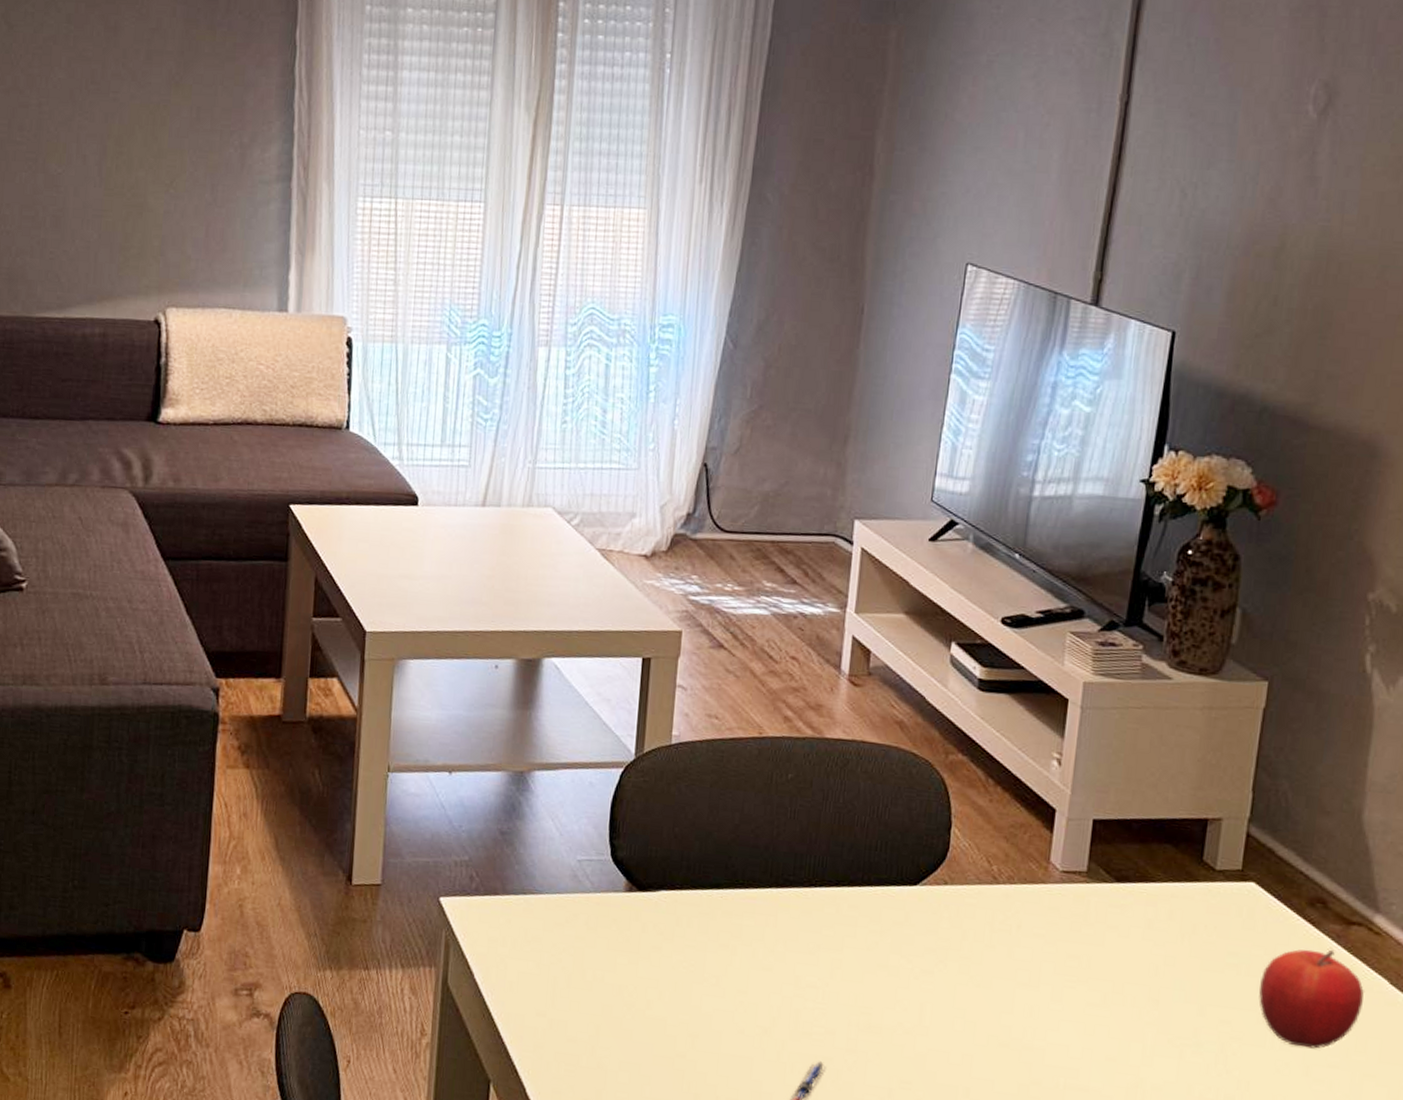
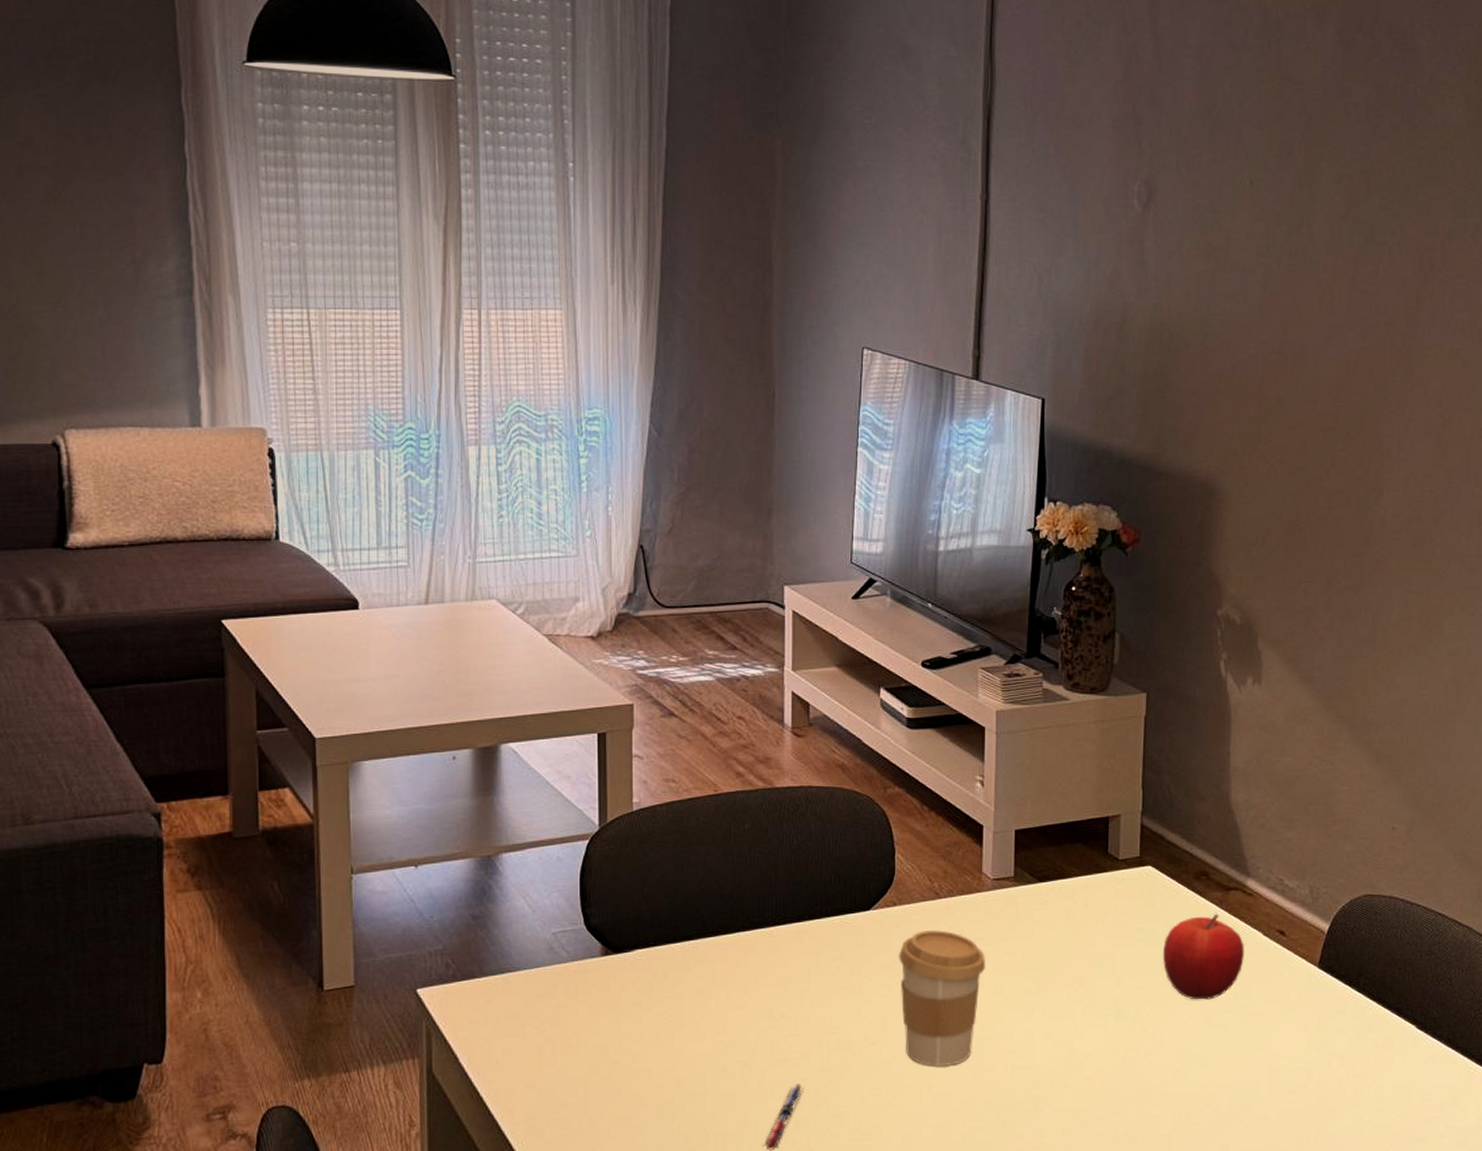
coffee cup: none [942,917,1045,1072] -> present [899,929,986,1066]

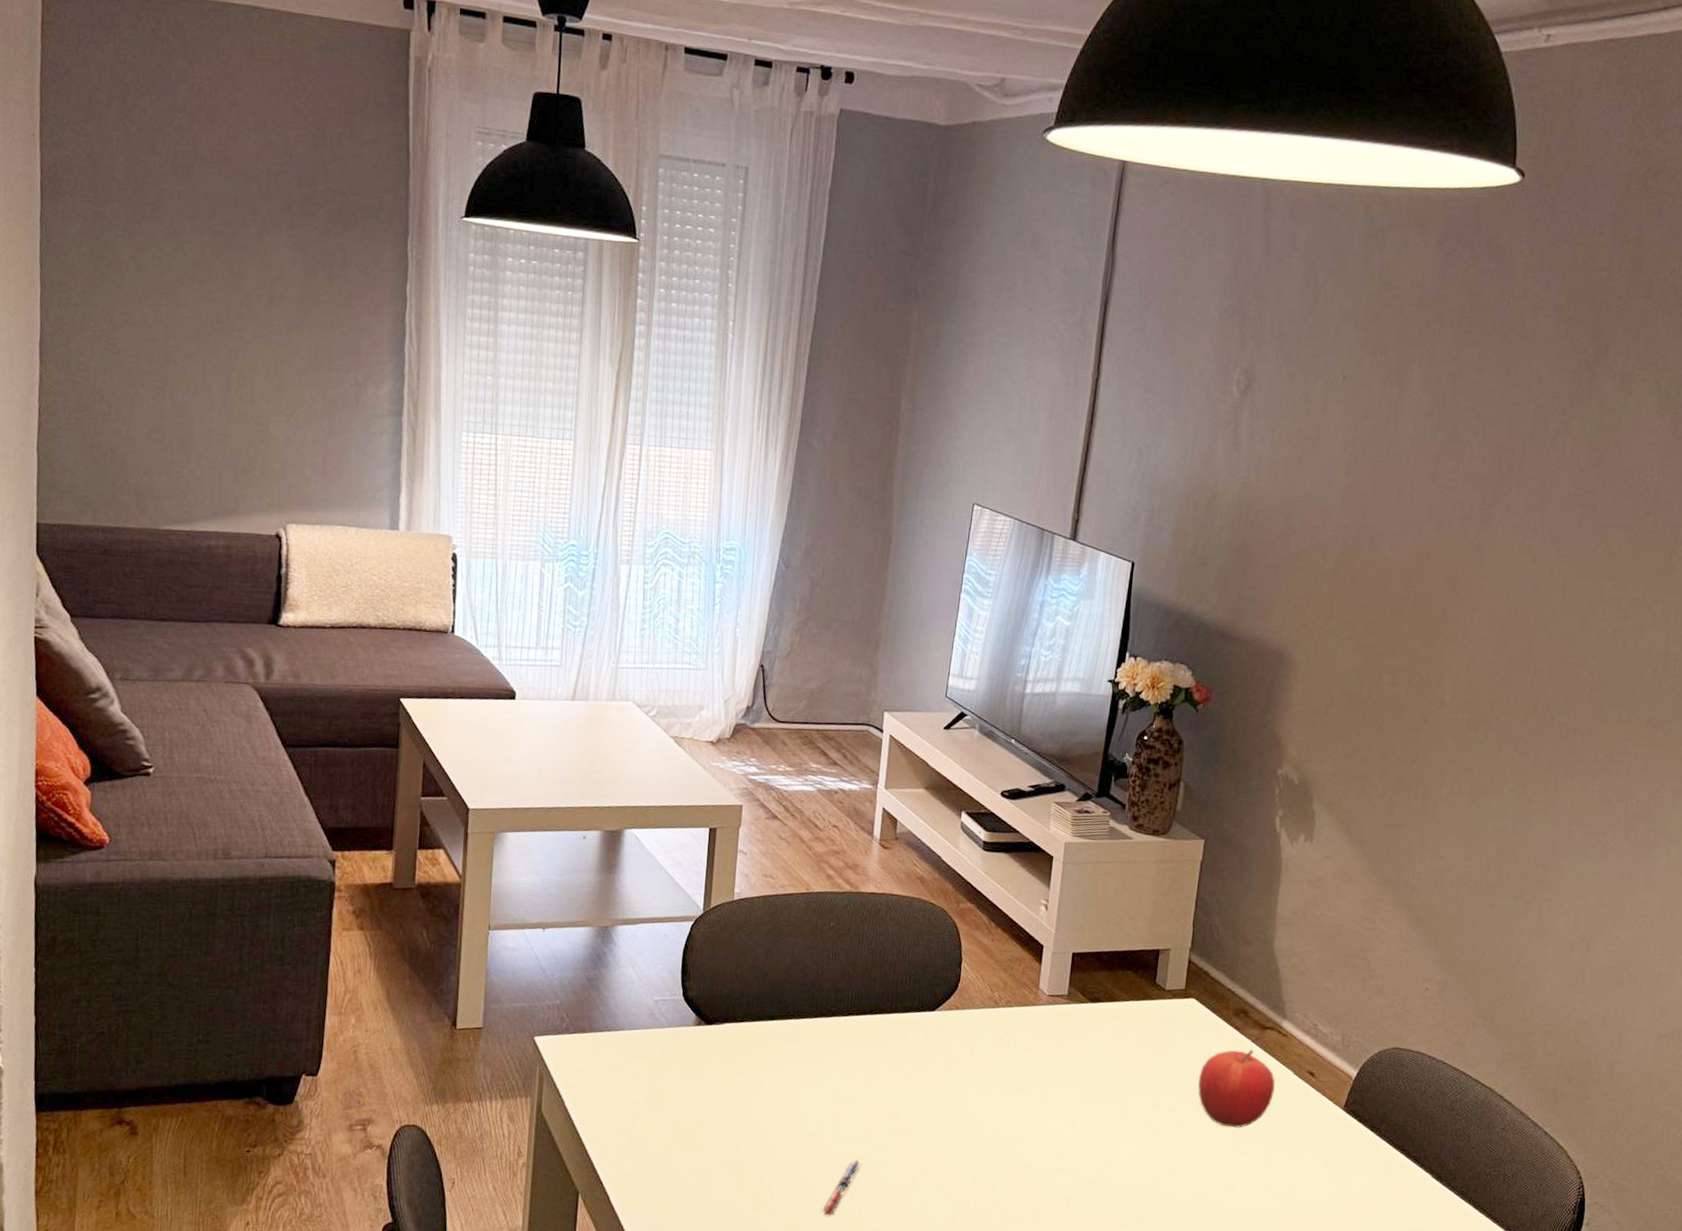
coffee cup: present [899,929,986,1066] -> none [955,1035,1036,1160]

